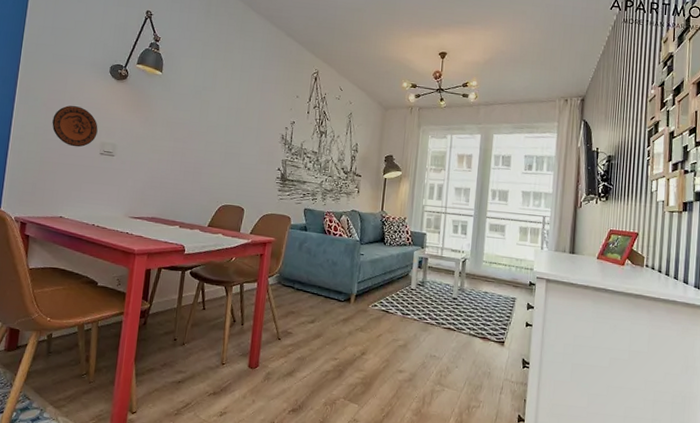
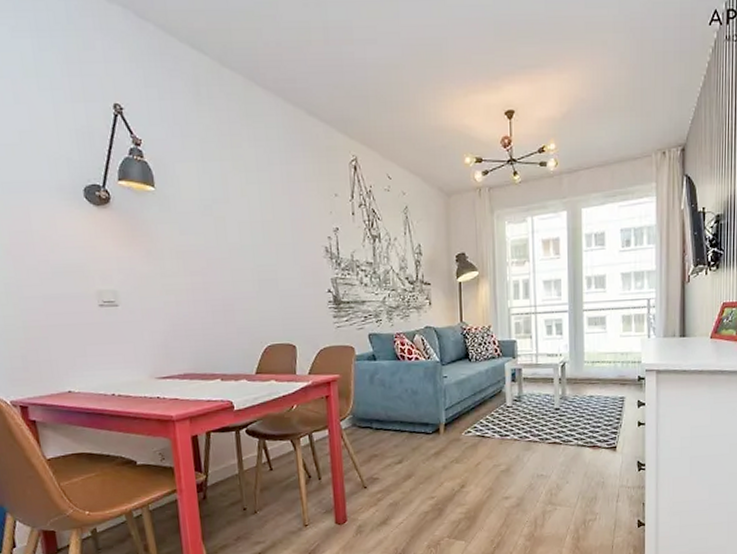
decorative plate: present [52,105,98,147] -> none [24,247,89,302]

